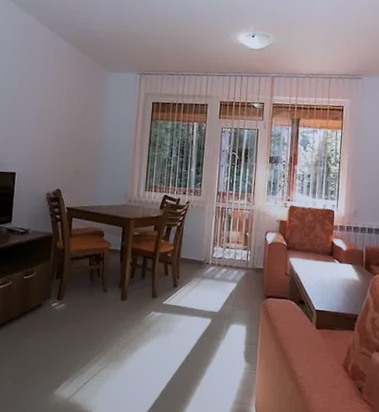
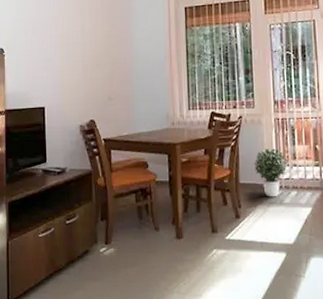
potted plant: none [194,231,222,272] -> present [253,148,288,197]

